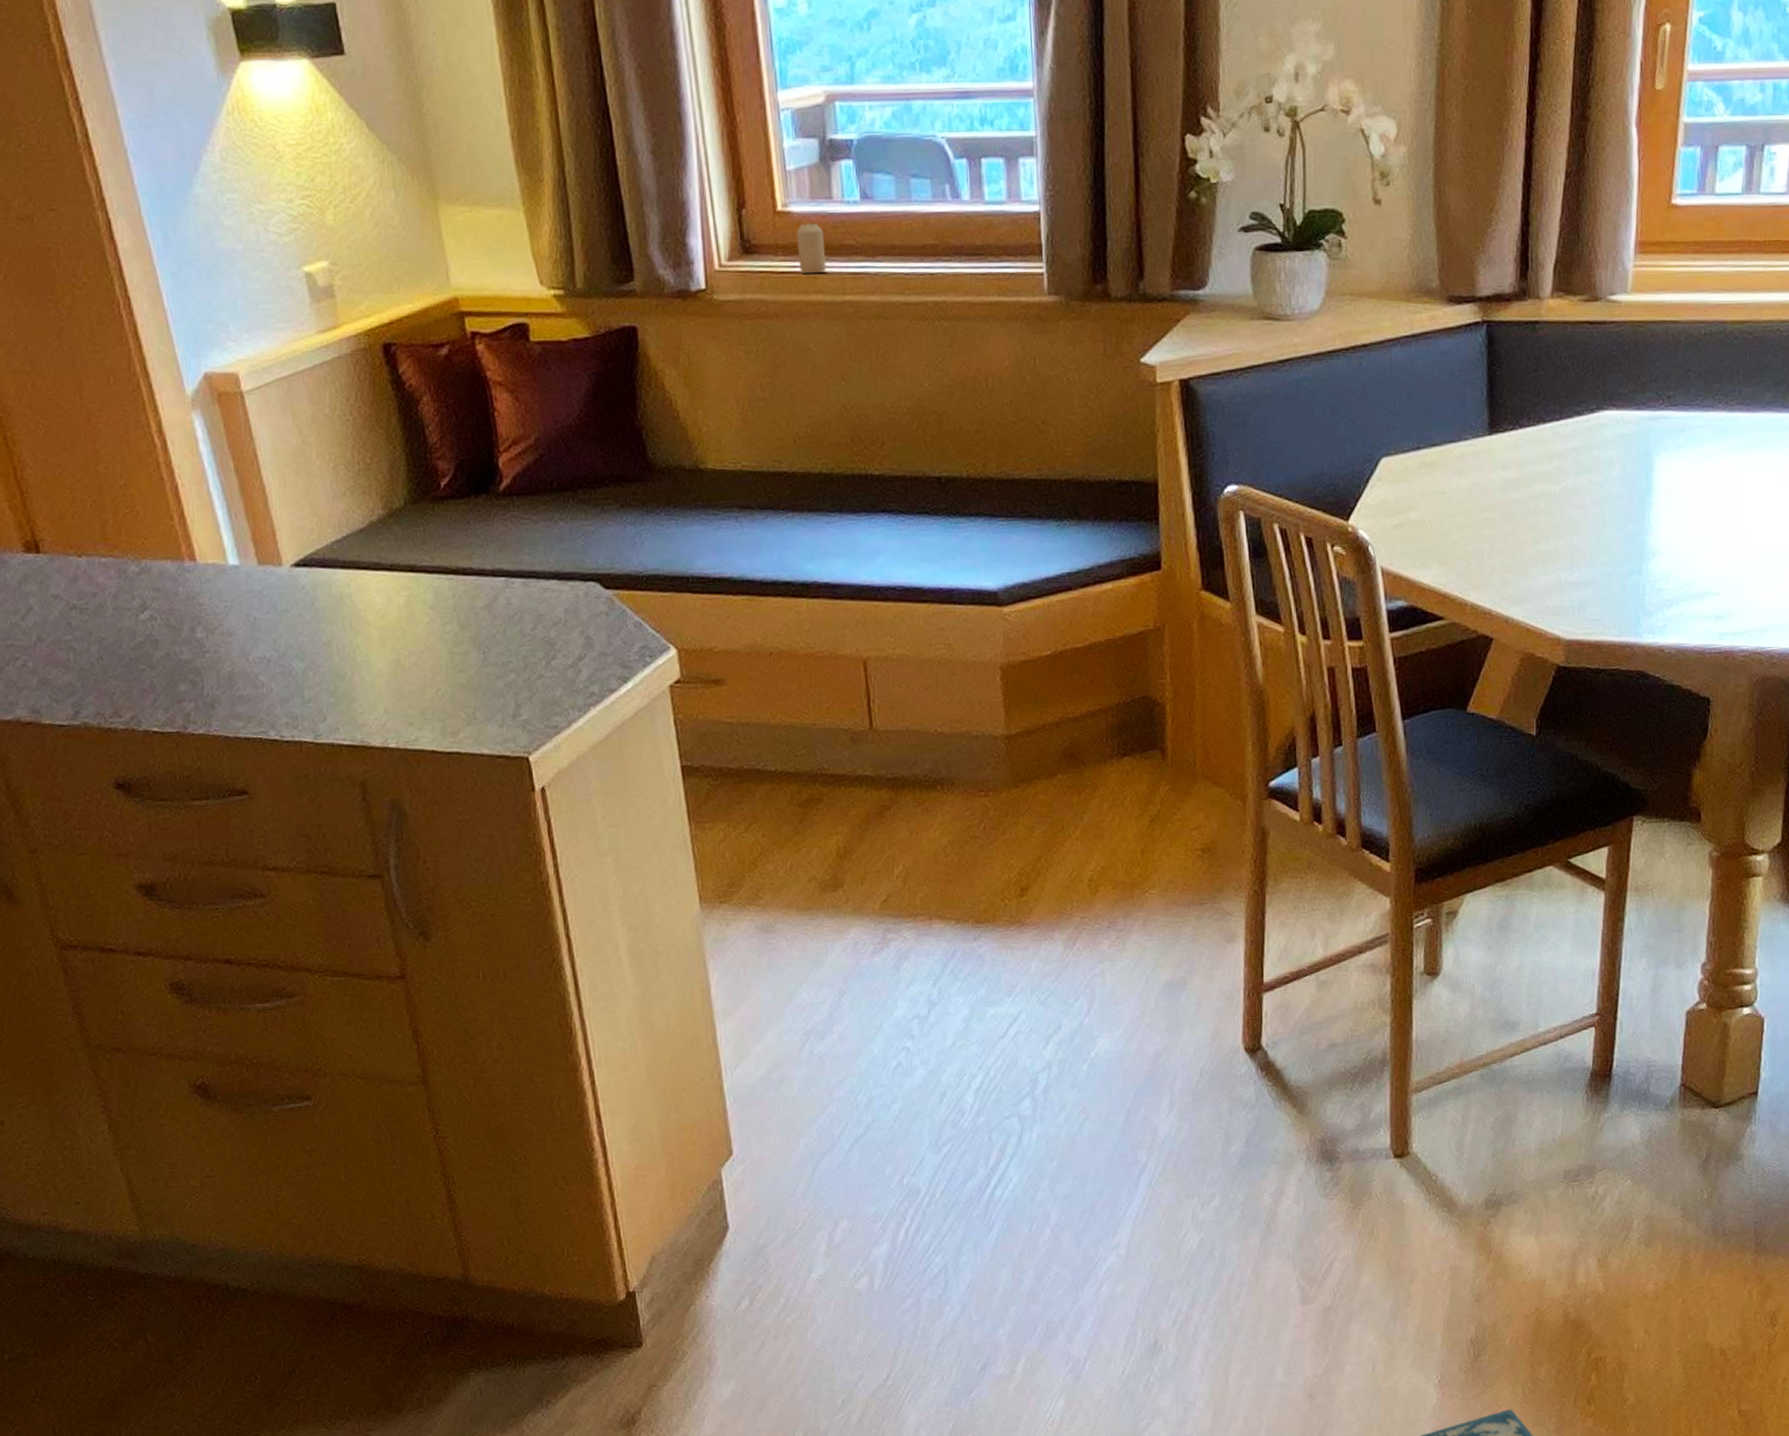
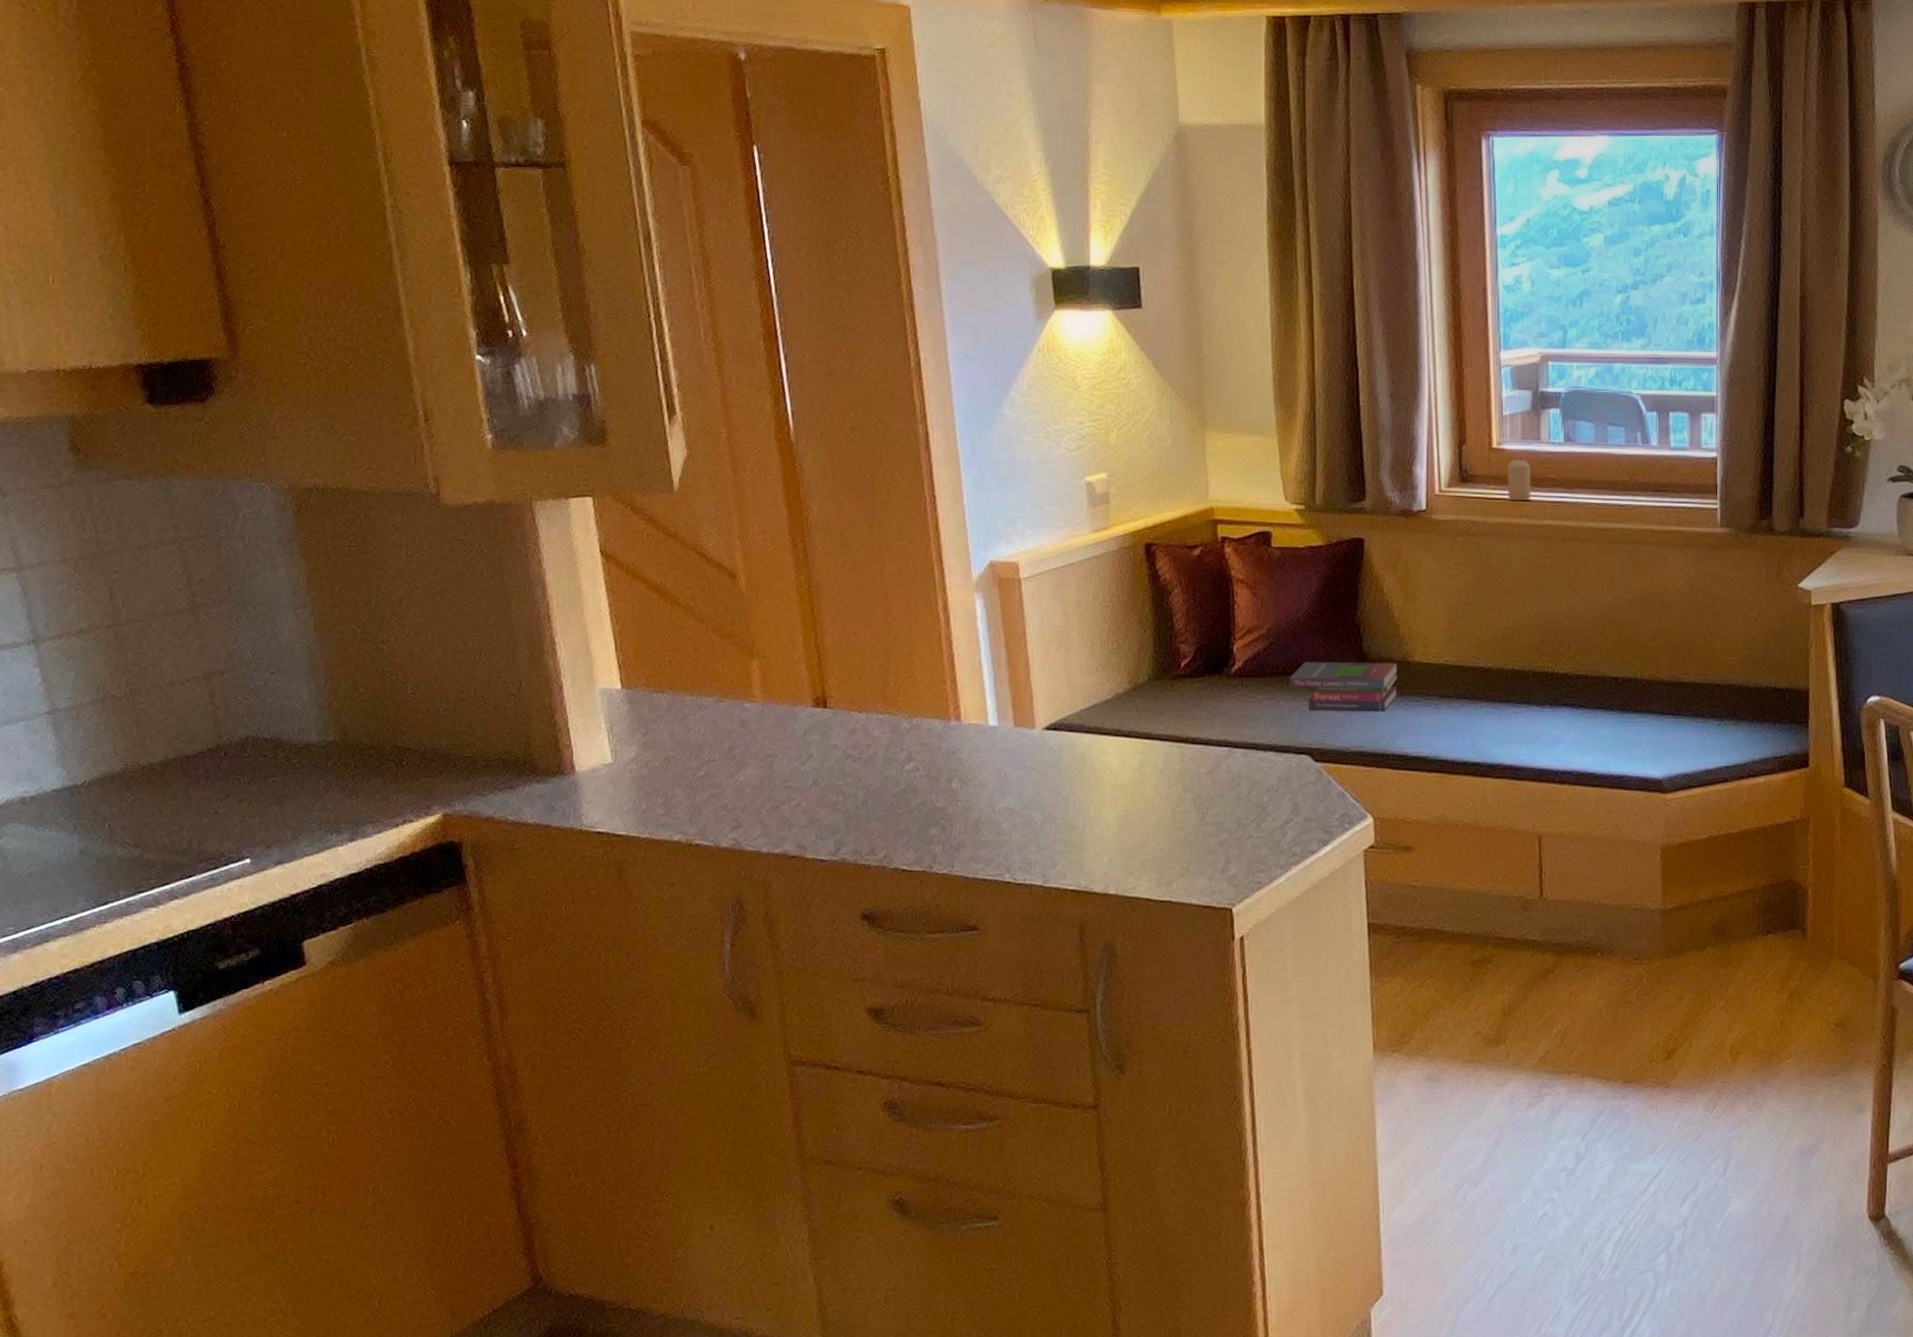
books: none [566,471,692,531] -> present [1289,662,1398,712]

